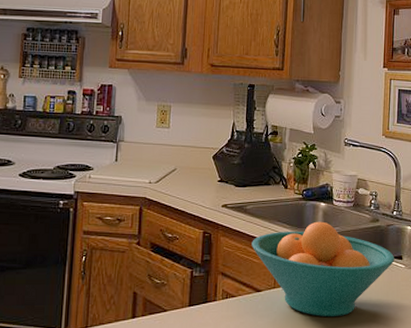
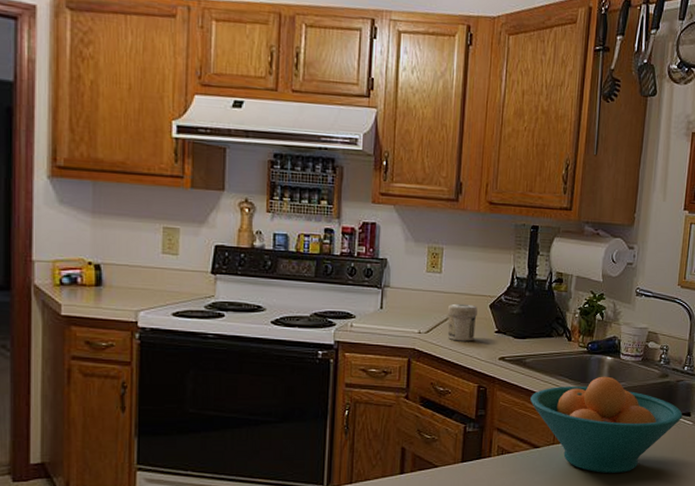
jar: none [175,155,202,190] -> present [447,303,477,342]

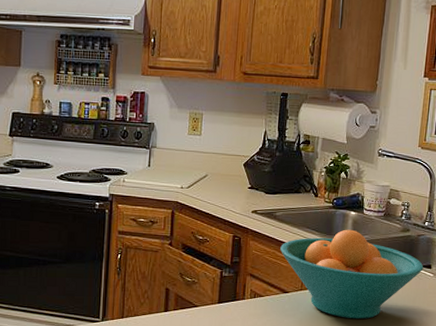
jar: present [447,303,477,342] -> none [206,162,233,196]

